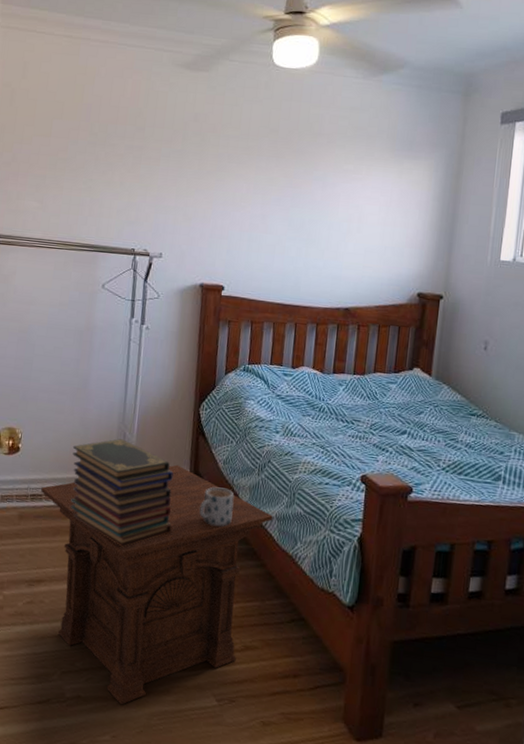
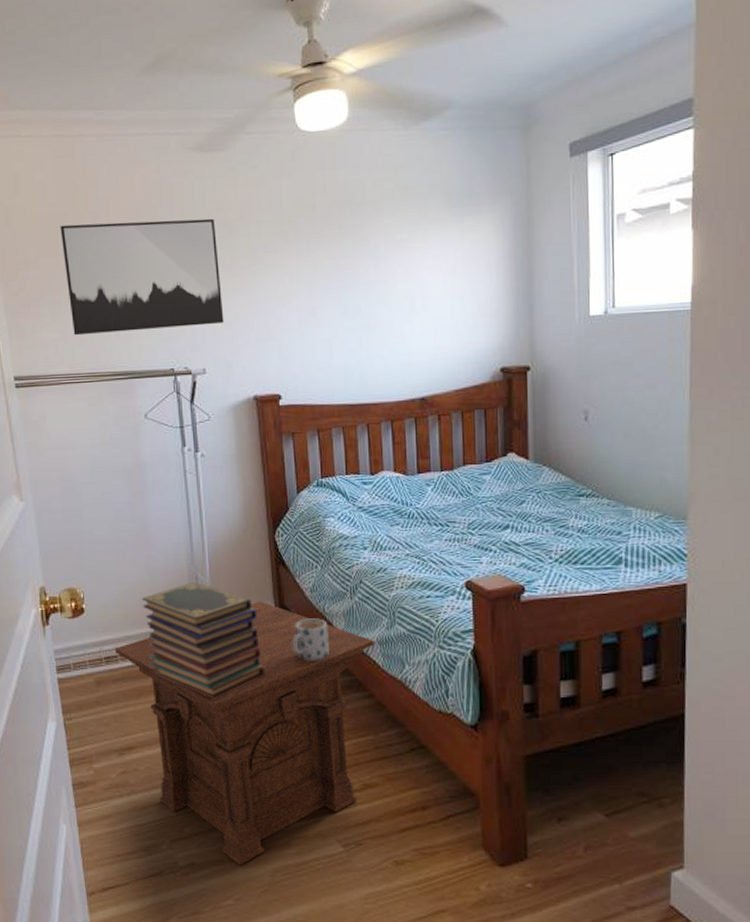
wall art: none [52,111,190,217] -> present [60,218,224,336]

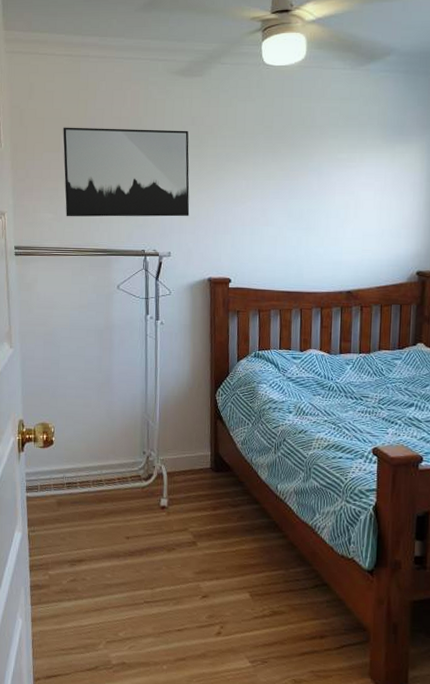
side table: present [115,601,374,866] -> none [76,448,291,669]
book stack: present [141,582,265,699] -> none [101,427,198,526]
mug: present [292,618,329,662] -> none [222,466,254,503]

